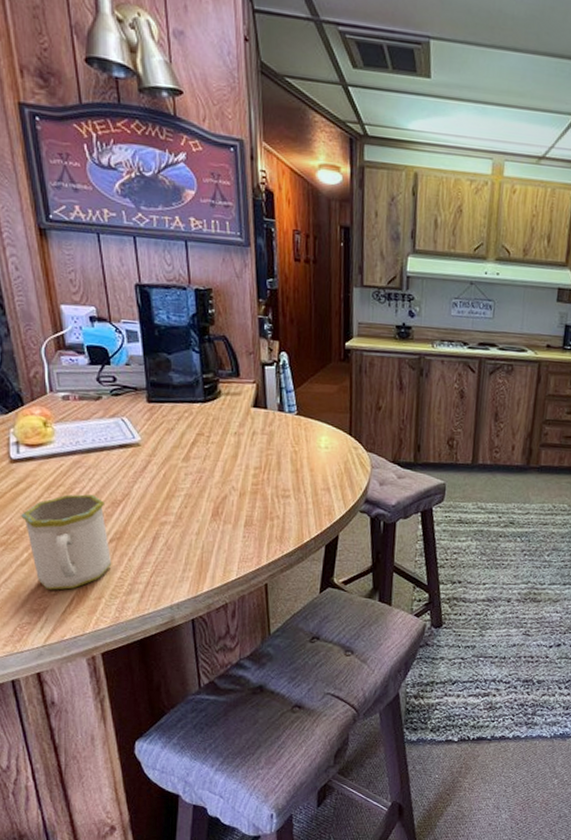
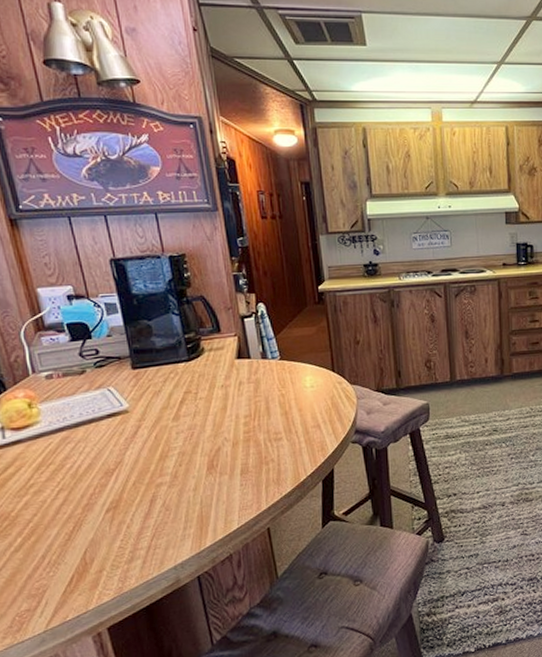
mug: present [21,494,112,590] -> none [11,468,111,572]

